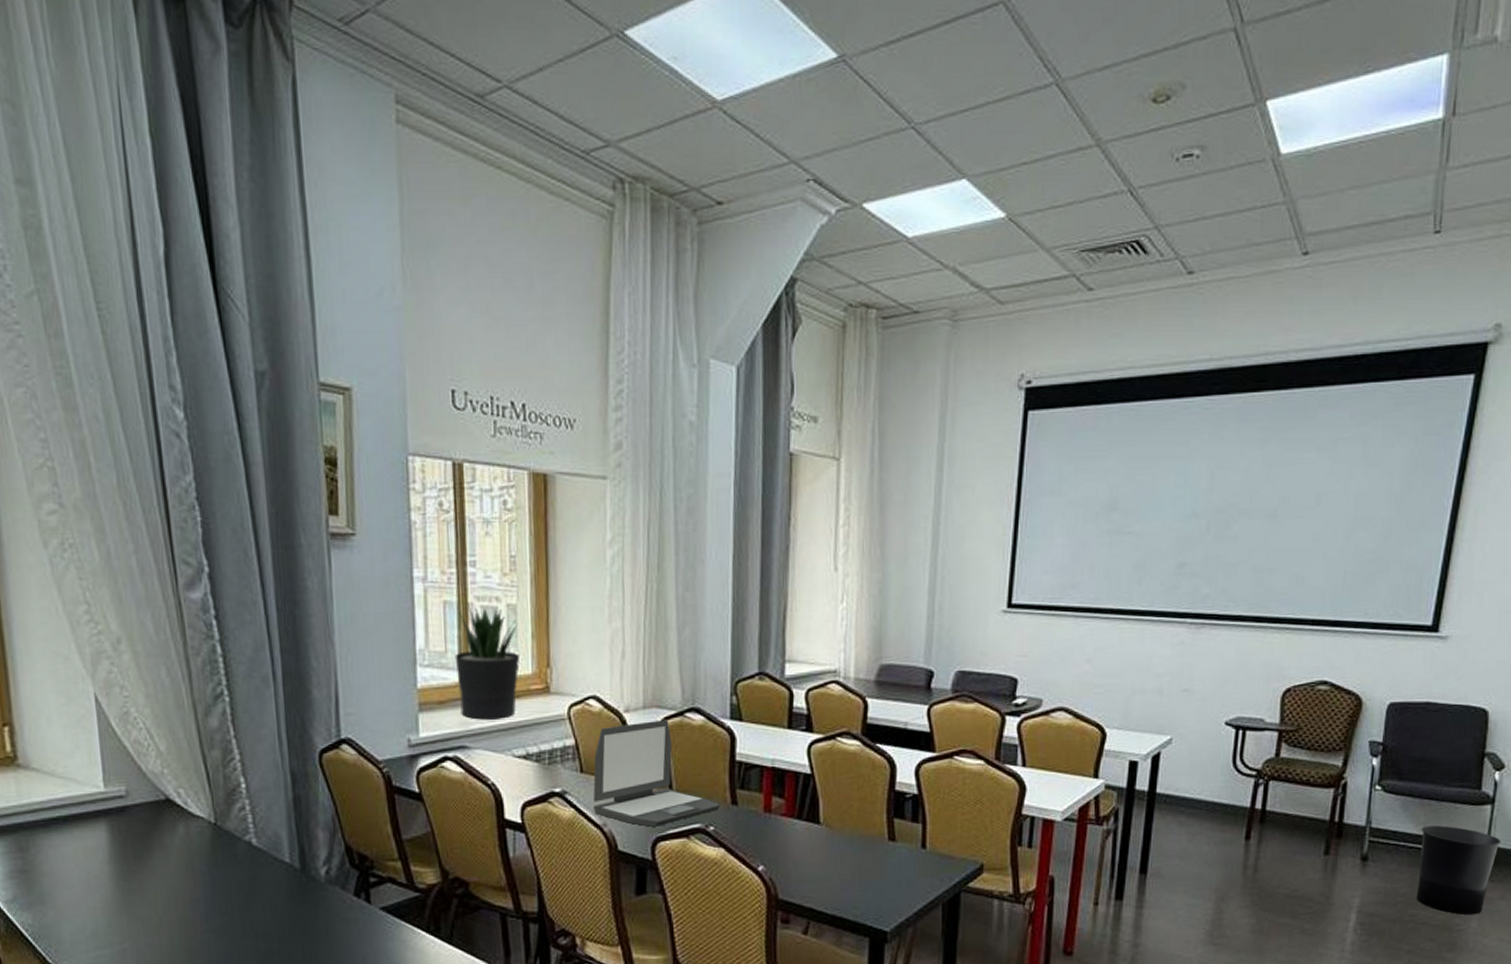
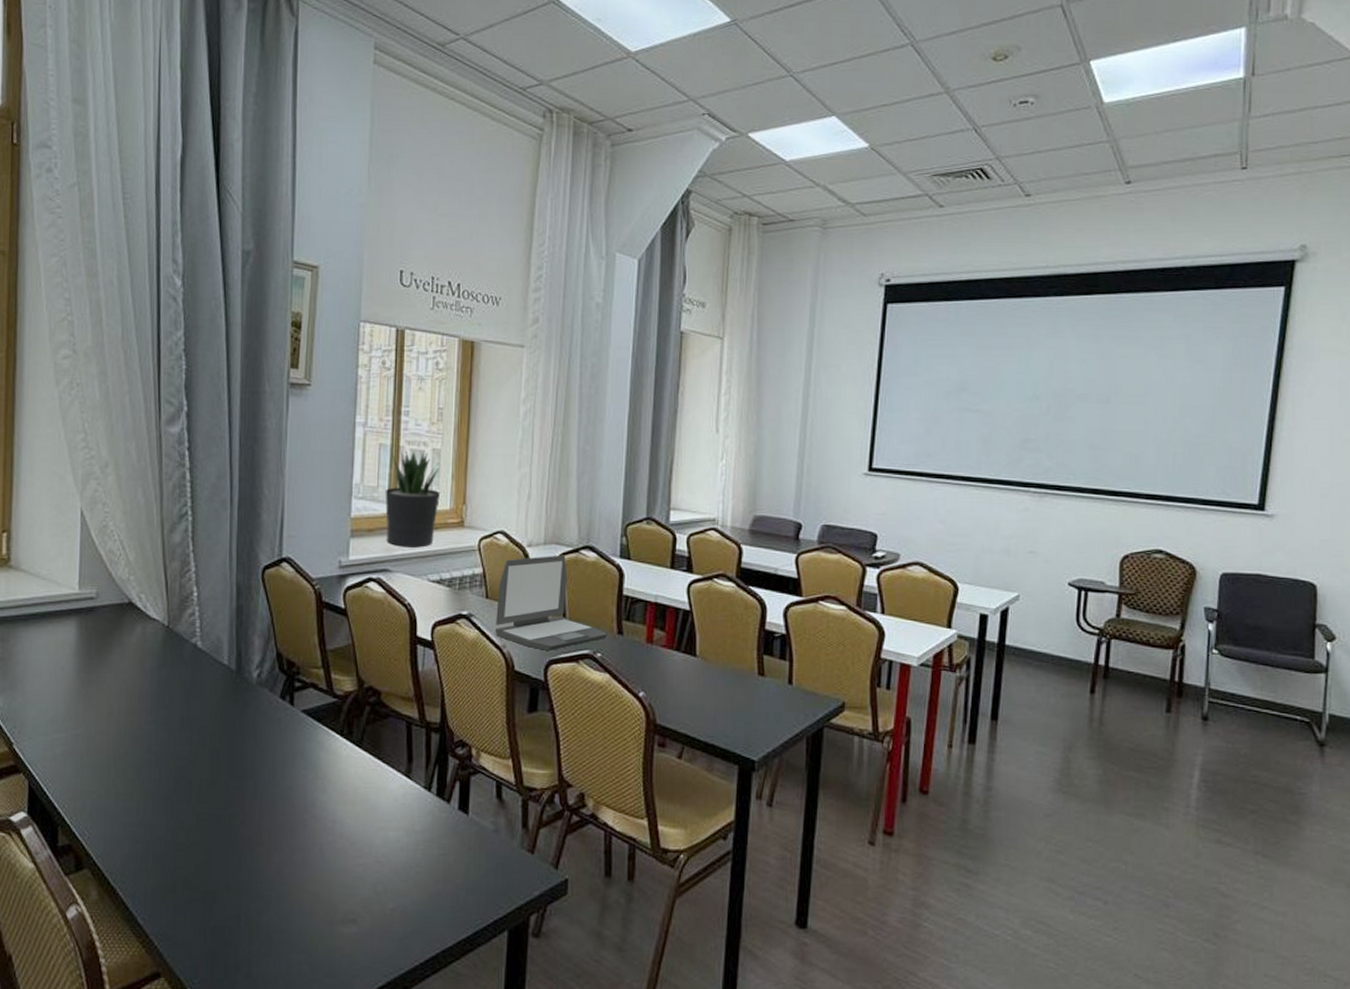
waste bin: present [1416,825,1501,915] -> none [1257,691,1337,778]

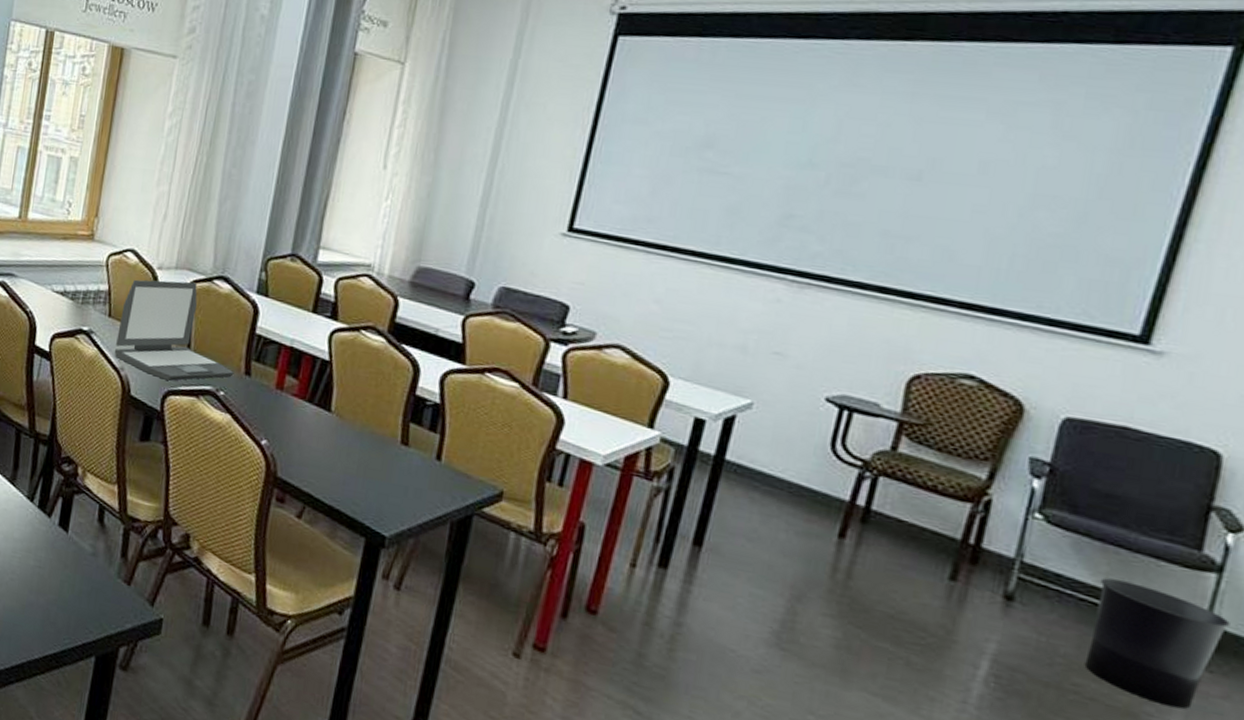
planter: present [385,443,440,548] -> none [14,147,76,256]
waste bin: none [1257,691,1337,778] -> present [1084,577,1230,709]

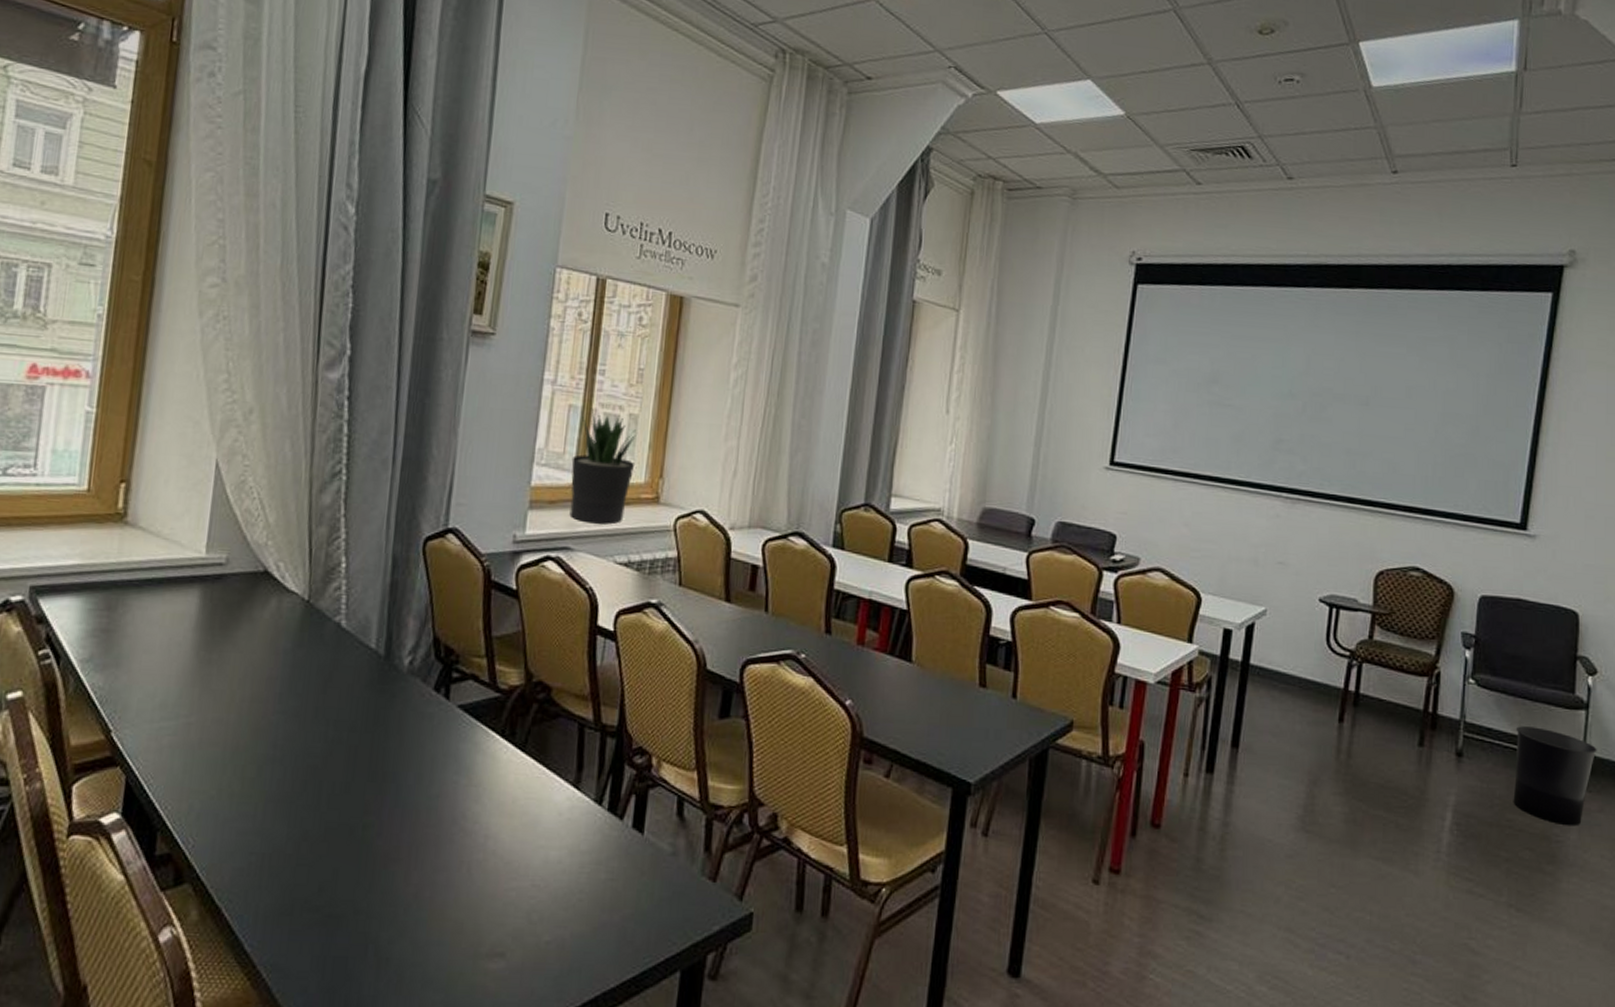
planter: none [14,147,76,256] -> present [569,405,637,525]
laptop: present [114,279,234,381] -> none [686,540,814,649]

